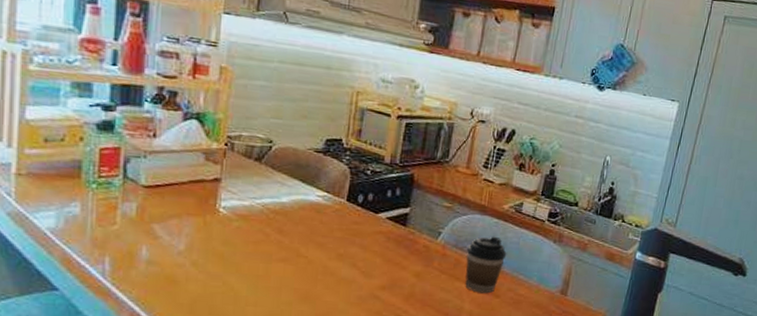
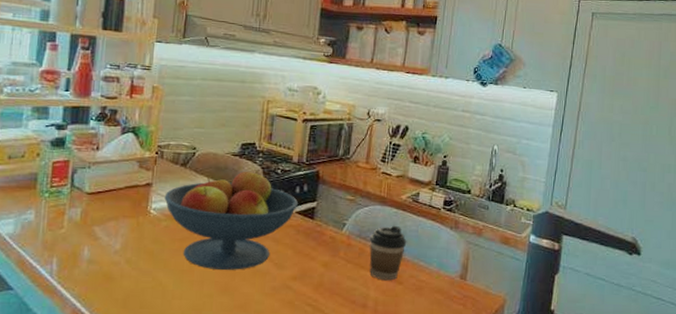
fruit bowl: none [236,169,390,277] -> present [164,170,299,270]

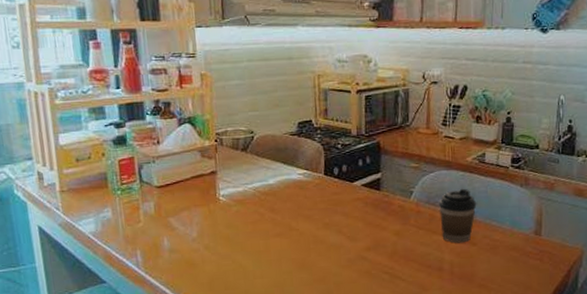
fruit bowl: present [164,170,299,270] -> none [230,147,363,248]

